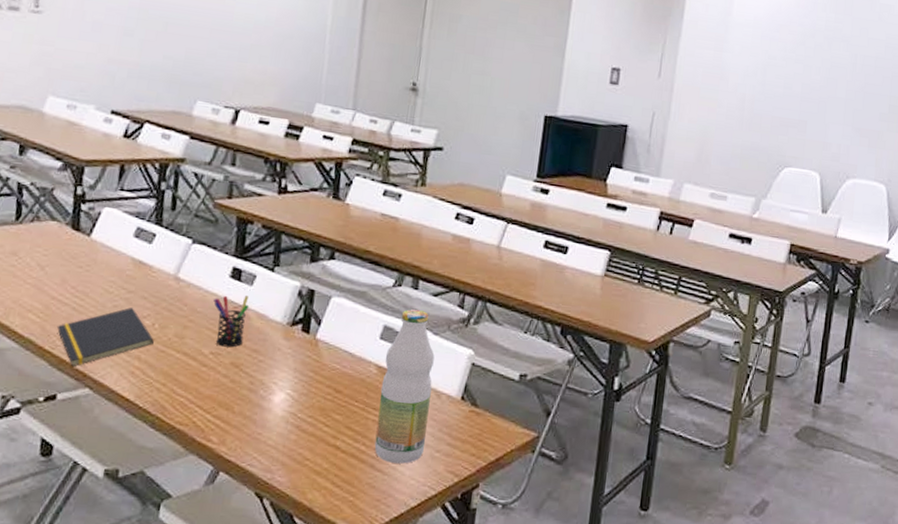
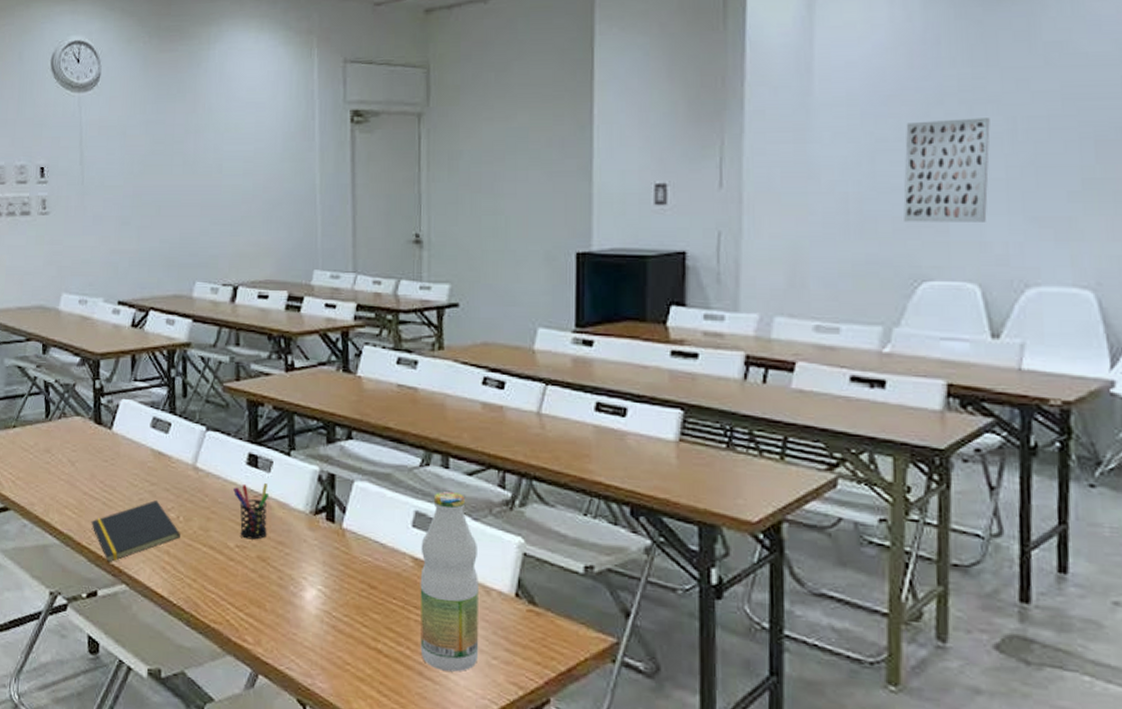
wall art: none [779,47,841,128] -> present [903,118,990,222]

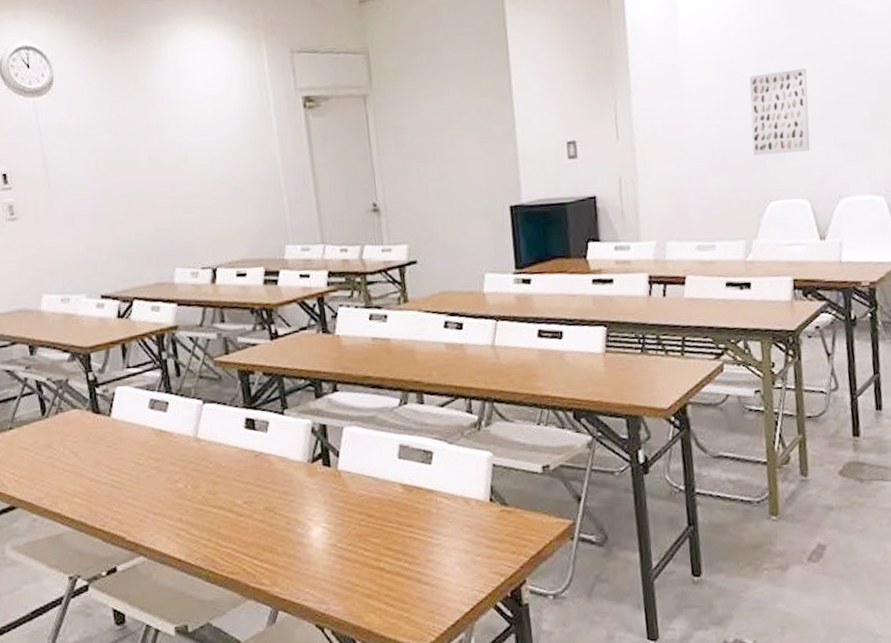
notepad: present [91,500,180,563] -> none [101,475,190,540]
pen holder: present [233,483,270,540] -> none [235,443,271,495]
bottle: present [420,491,479,672] -> none [407,422,466,575]

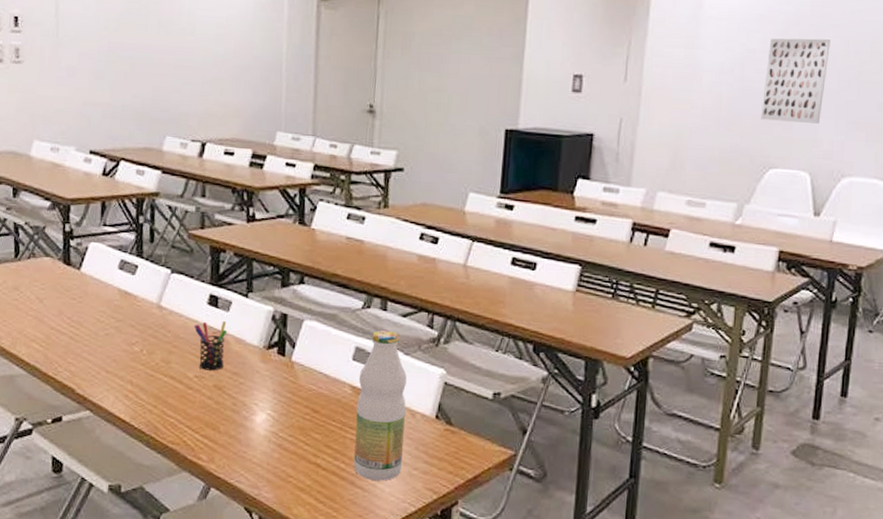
pen holder: none [235,443,271,495] -> present [194,321,228,371]
bottle: none [407,422,466,575] -> present [353,330,407,481]

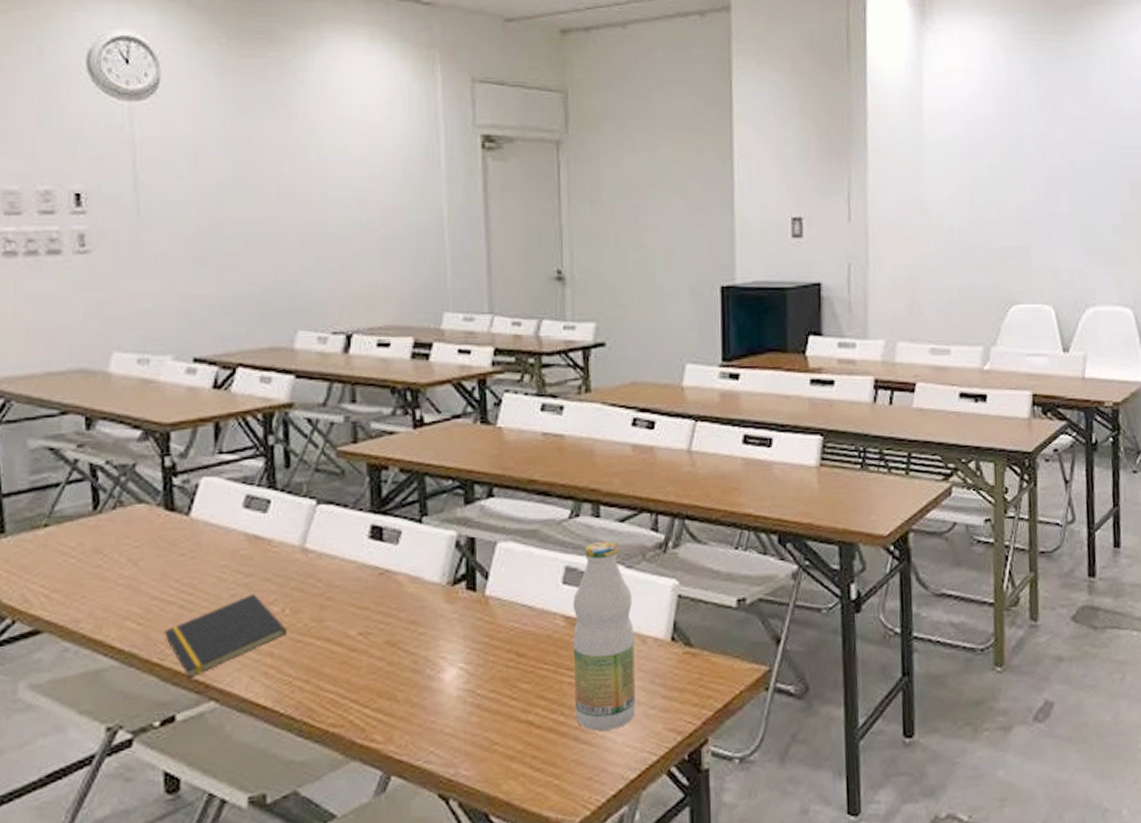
notepad: none [57,335,143,392] -> present [163,594,287,679]
pen holder: present [194,321,228,371] -> none [353,557,398,624]
wall art: present [761,38,831,124] -> none [996,161,1058,252]

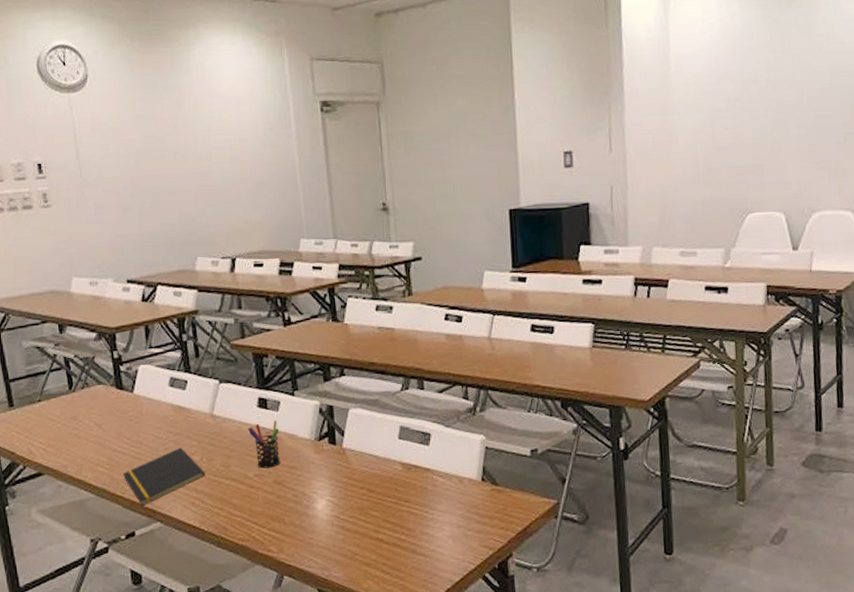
pen holder: none [353,557,398,624] -> present [248,421,280,468]
bottle: present [572,540,637,731] -> none [406,407,458,546]

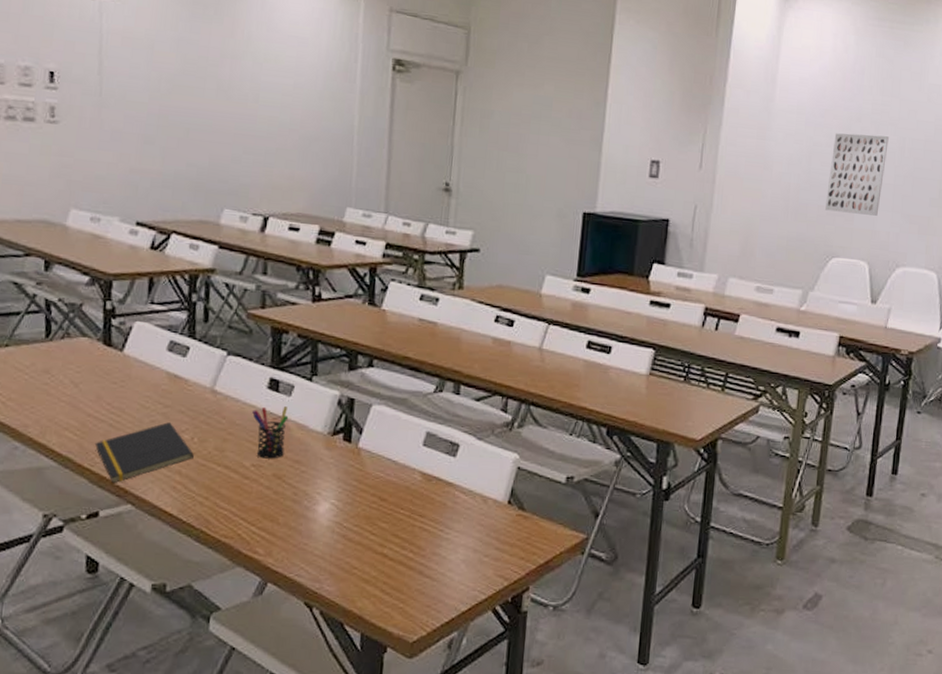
wall art: none [733,91,787,171] -> present [825,133,889,216]

